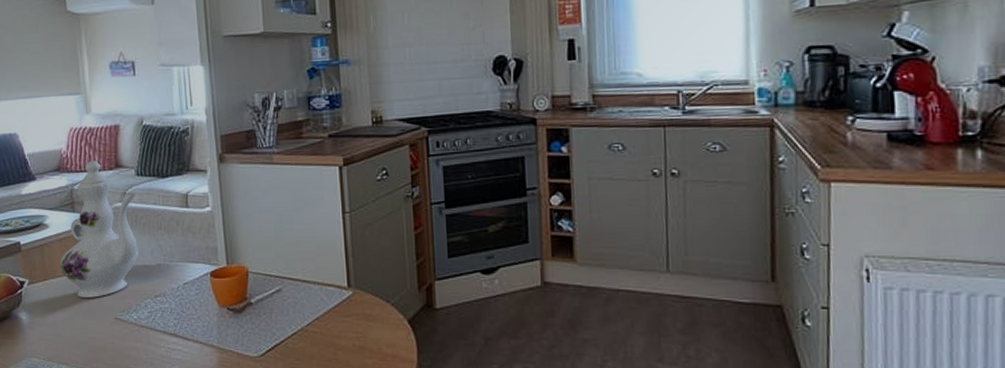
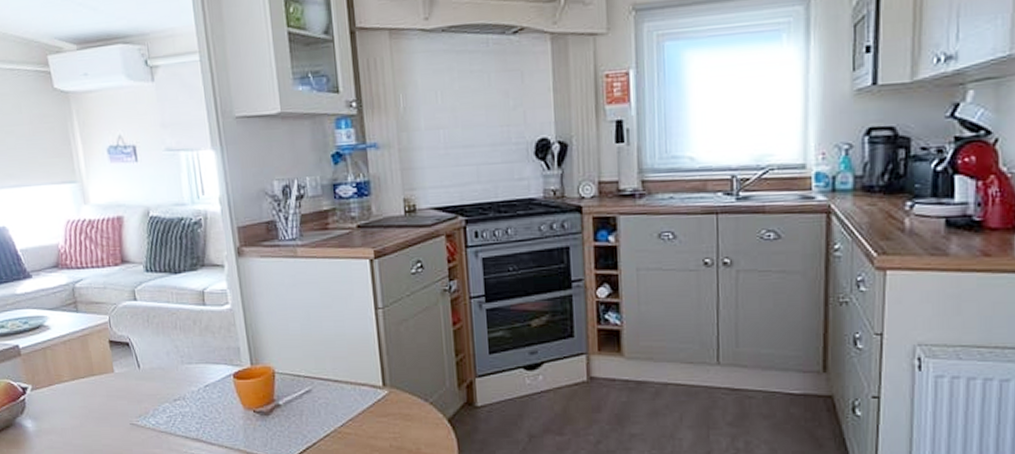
ewer: present [59,160,139,298] -> none [65,256,153,403]

